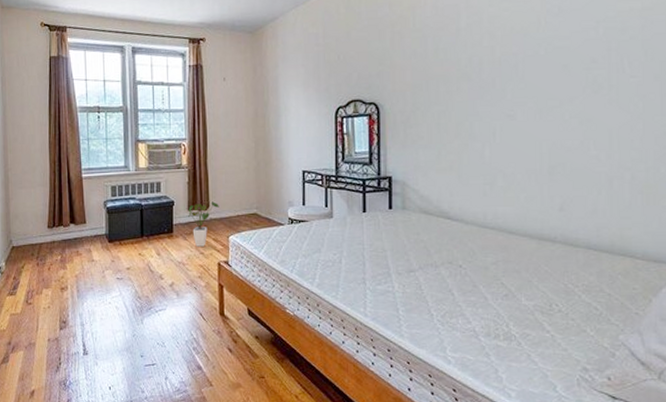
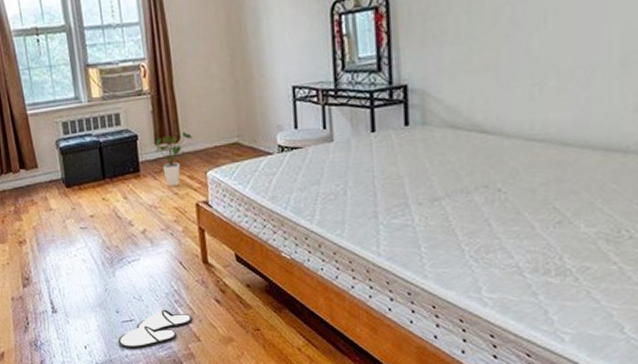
slippers: none [139,355,207,392] -> present [117,309,193,349]

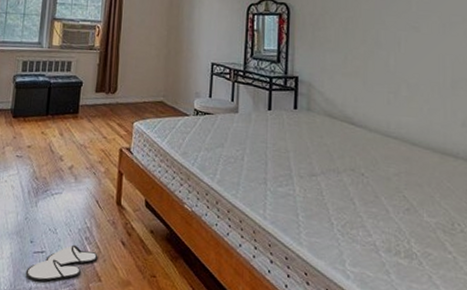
house plant: present [155,132,192,187] -> none [95,85,127,131]

